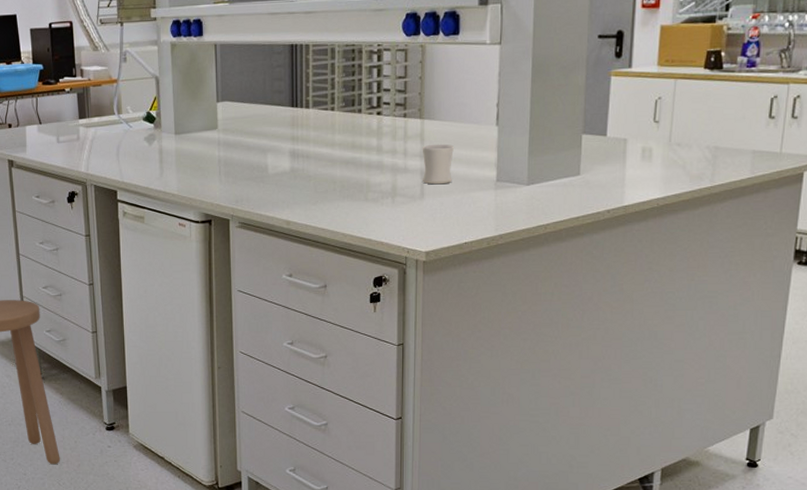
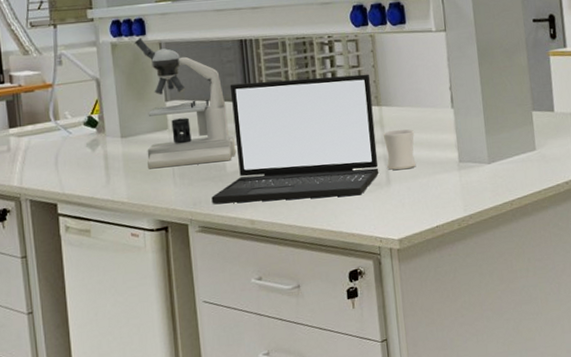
microscope: none [192,38,279,166] -> present [134,37,236,169]
laptop: none [252,85,416,206] -> present [211,74,379,204]

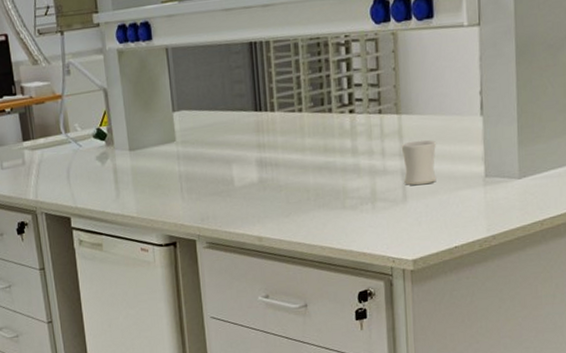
microscope: present [134,37,236,169] -> none [140,43,245,184]
laptop: present [211,74,379,204] -> none [219,77,395,220]

